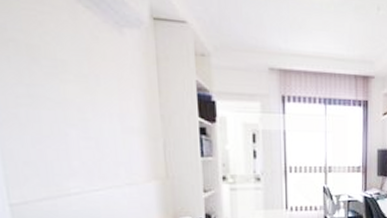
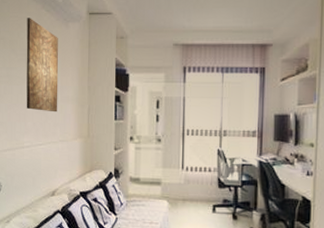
wall art: none [52,13,119,148] -> present [26,18,59,112]

